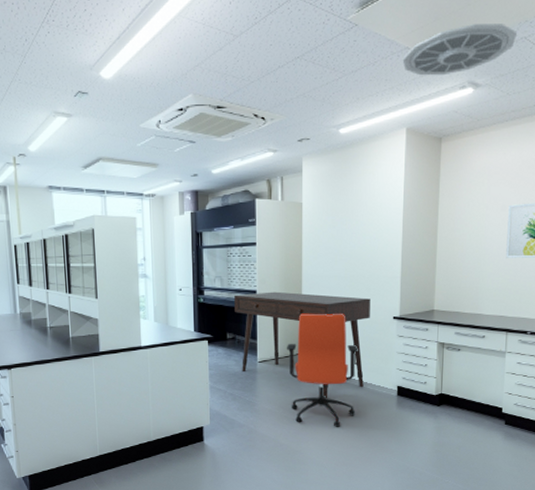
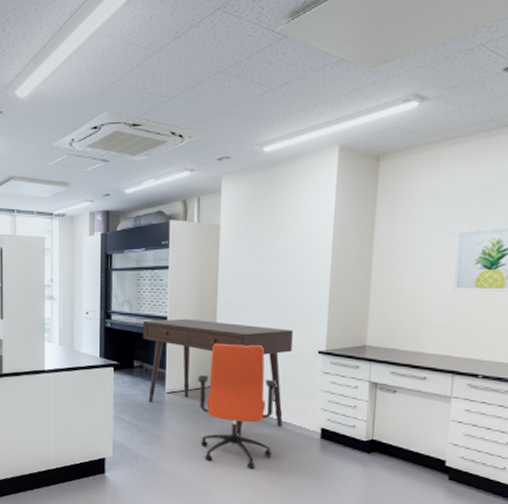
ceiling vent: present [402,24,517,76] -> none [337,30,472,89]

